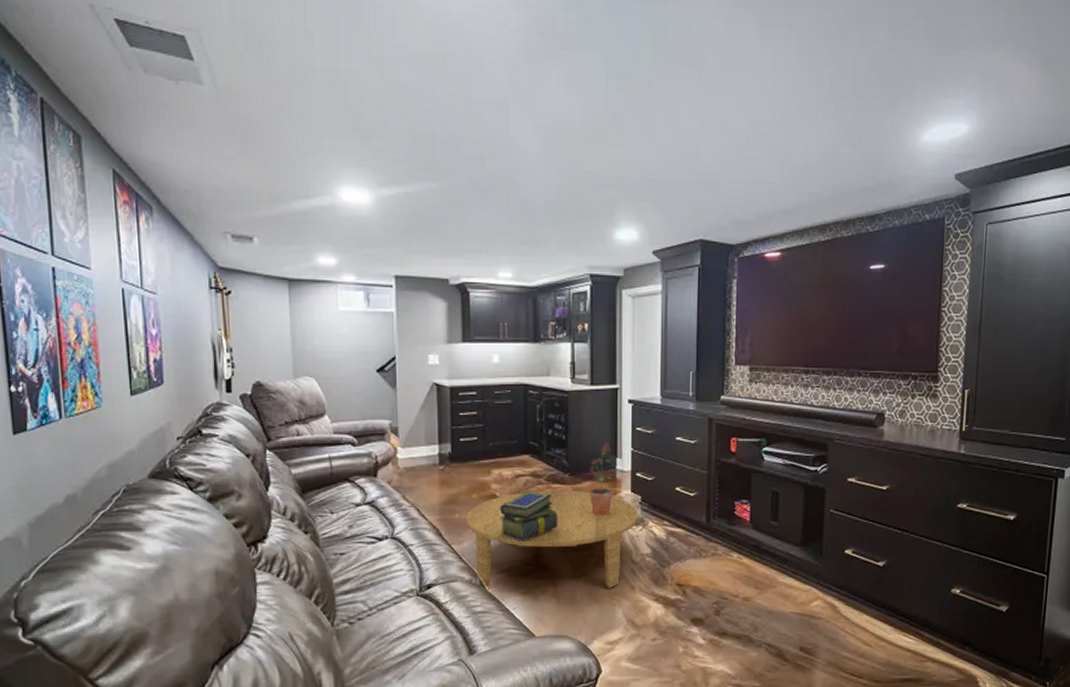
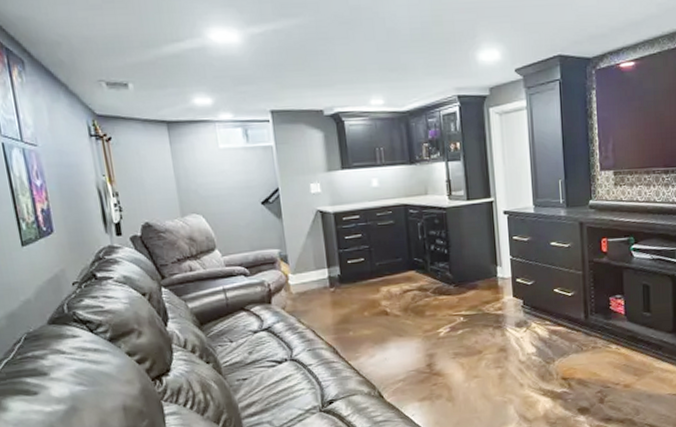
coffee table: present [465,490,639,589] -> none [359,300,522,399]
stack of books: present [500,491,558,541] -> none [391,304,448,352]
potted plant: present [588,442,614,516] -> none [471,252,497,322]

